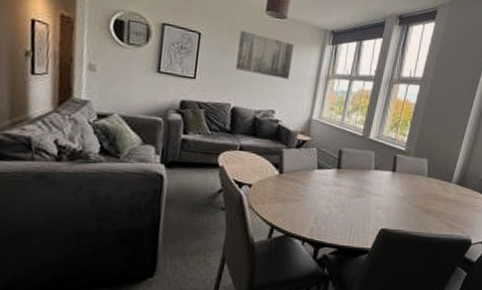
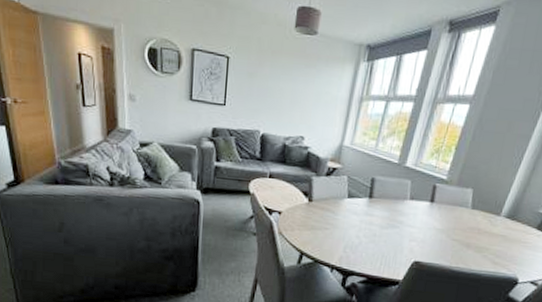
wall art: present [236,31,294,79] -> none [265,51,325,103]

